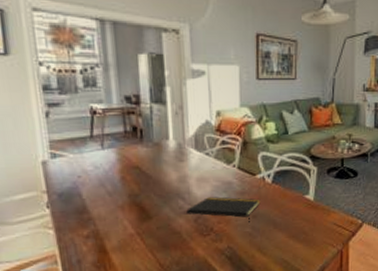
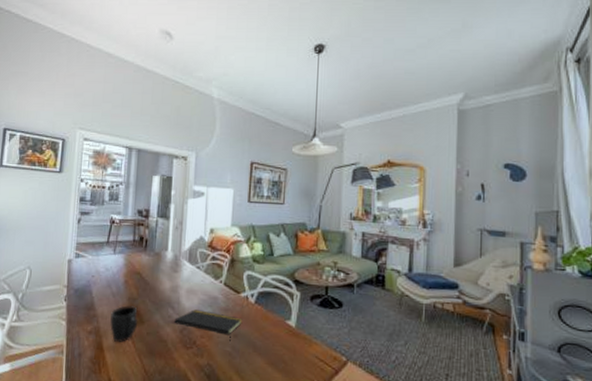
mug: none [110,202,145,242] -> present [110,305,138,342]

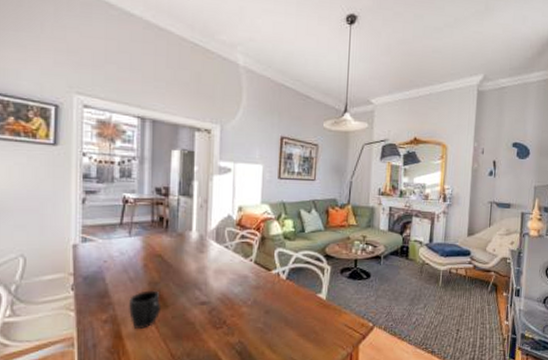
notepad: present [174,309,243,344] -> none [202,289,274,320]

